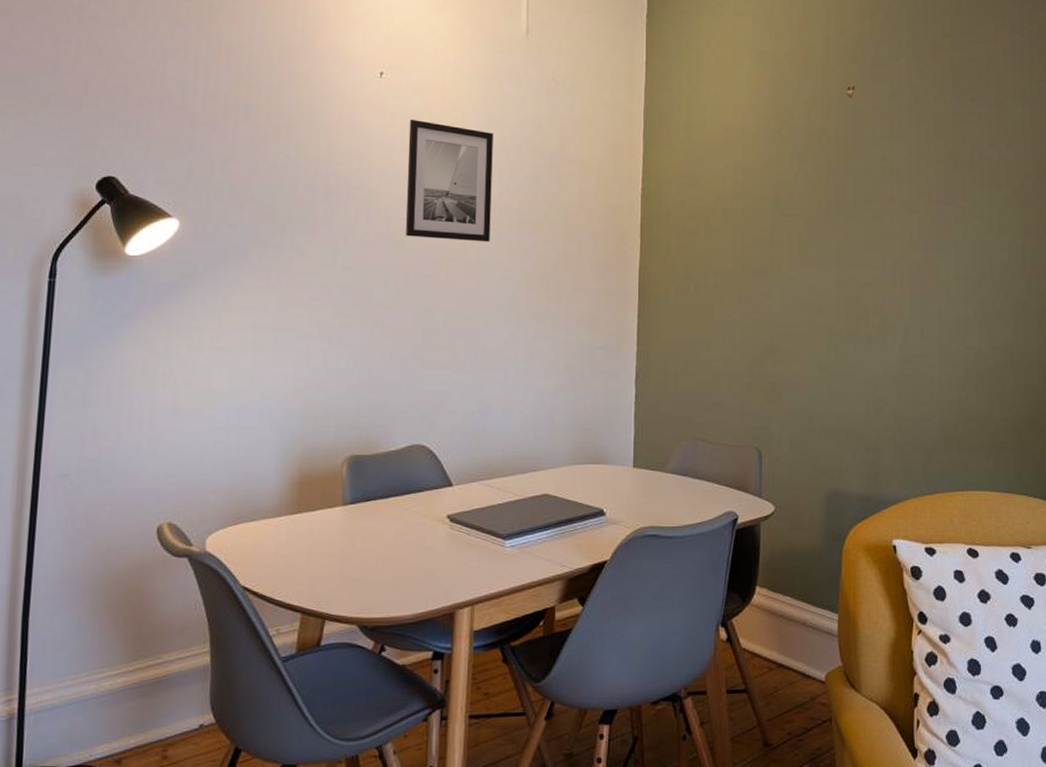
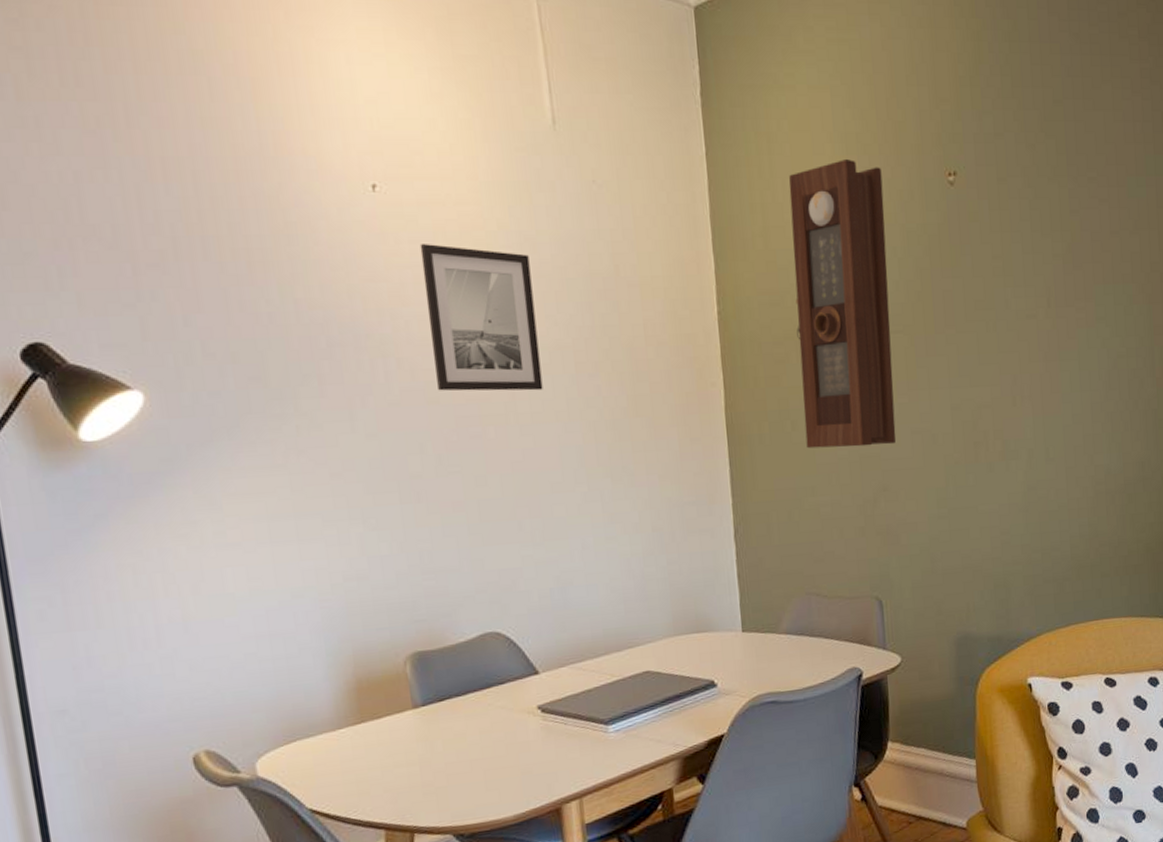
pendulum clock: none [706,72,791,312] -> present [788,160,897,449]

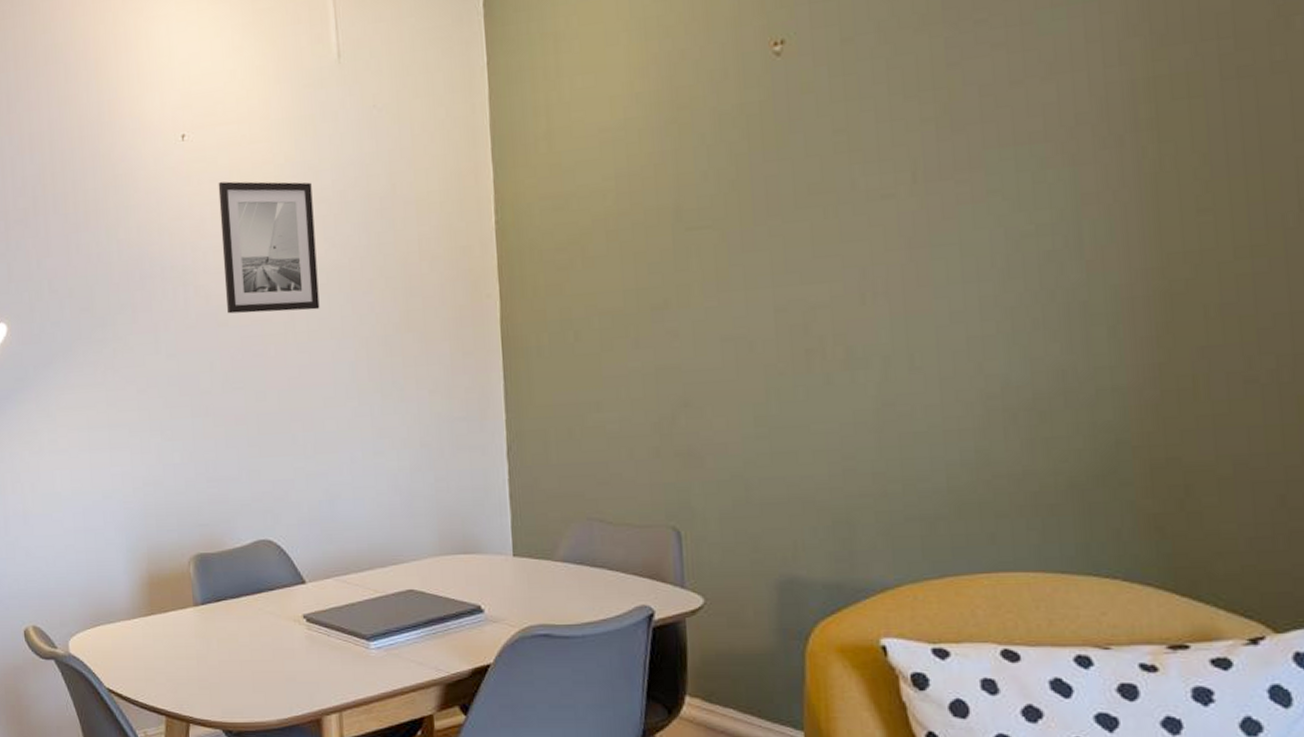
pendulum clock: present [788,160,897,449] -> none [577,45,702,361]

